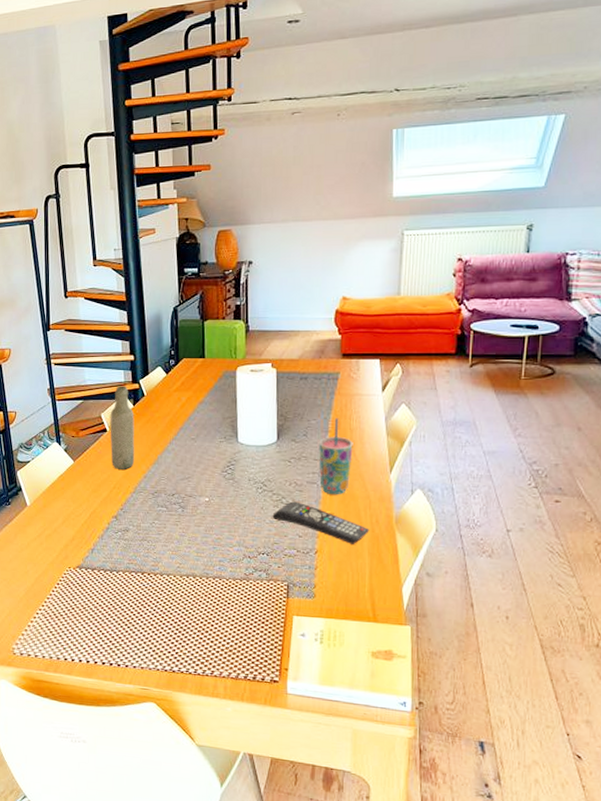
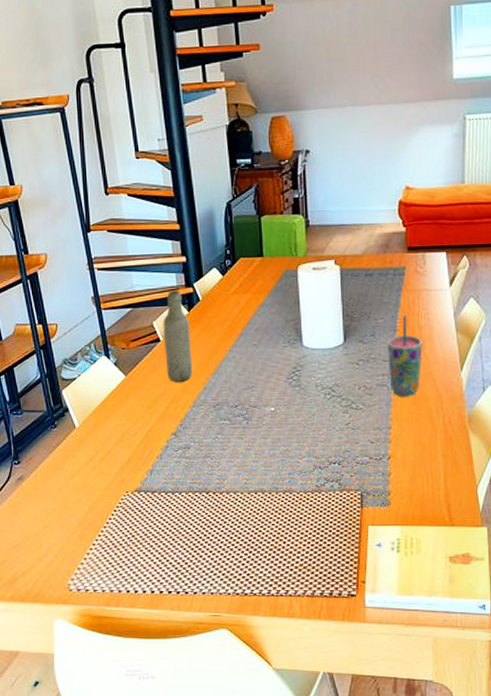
remote control: present [272,501,370,544] -> none [342,406,443,447]

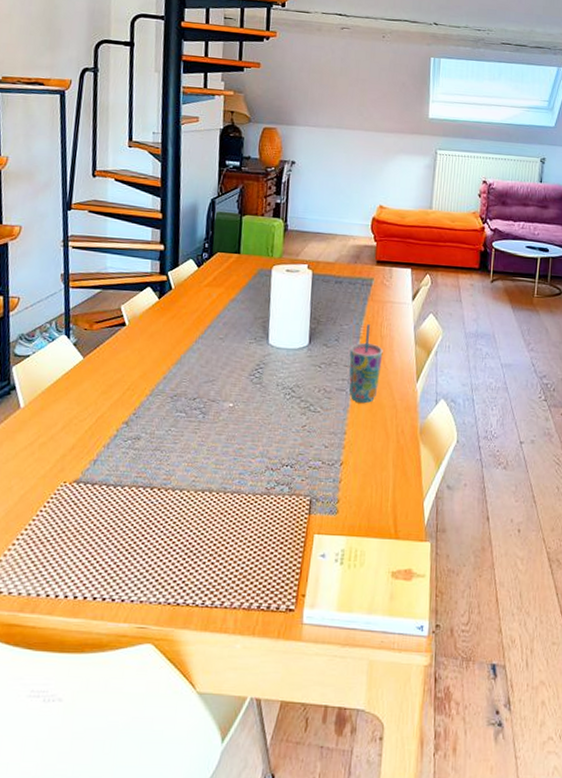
bottle: present [163,290,193,382] -> none [127,276,159,369]

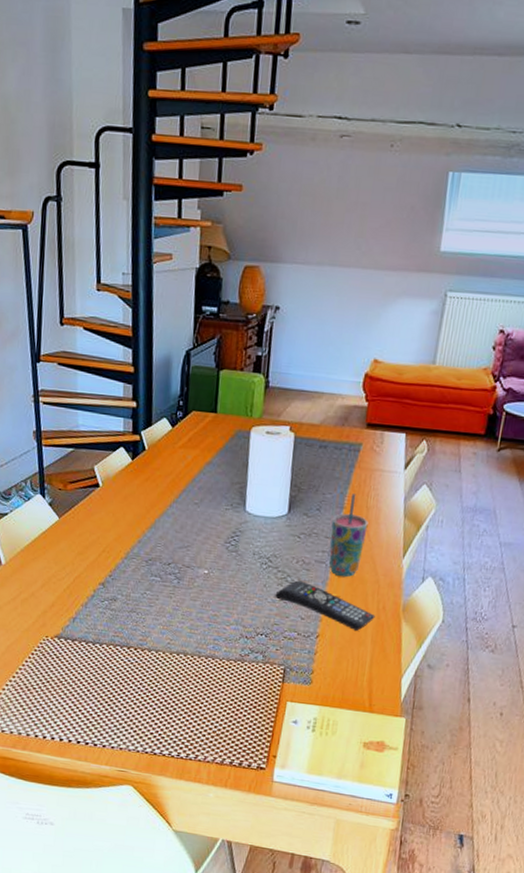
remote control: none [299,409,395,456] -> present [275,580,376,631]

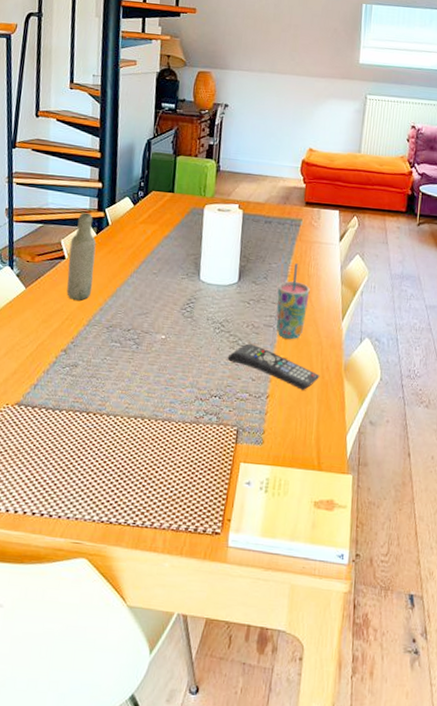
bottle: none [102,435,132,532] -> present [66,212,97,301]

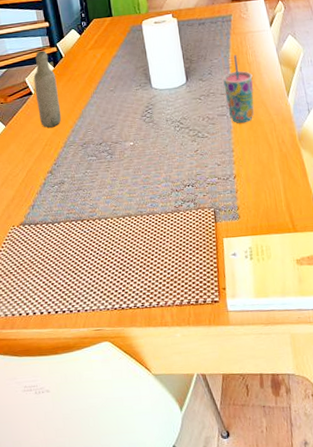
remote control: present [227,343,320,390] -> none [192,134,278,165]

